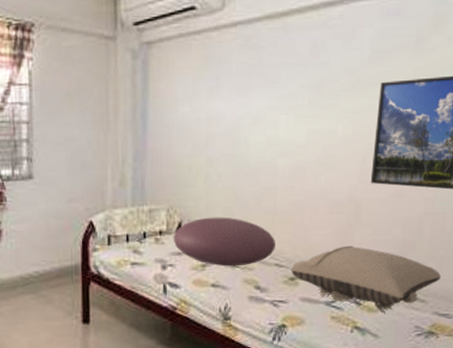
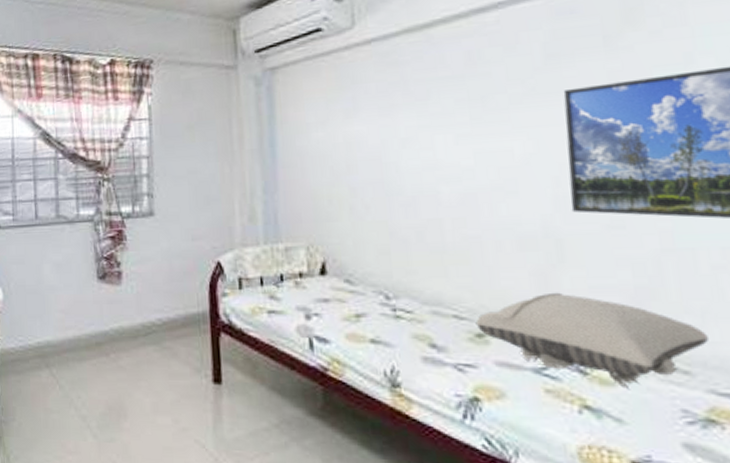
cushion: present [173,217,275,267] -> none [316,256,451,318]

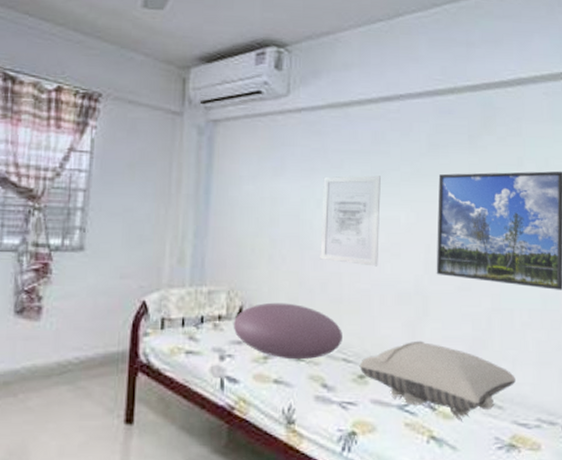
cushion: none [316,256,451,318] -> present [233,302,342,360]
wall art: none [406,102,489,209] -> present [320,175,381,267]

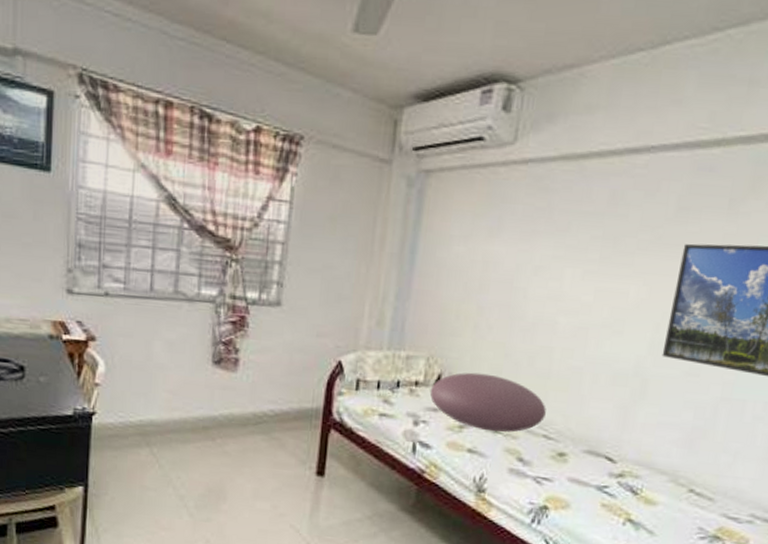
wall art: present [320,175,381,267] -> none [530,240,613,343]
pillow: present [359,340,515,420] -> none [560,424,734,507]

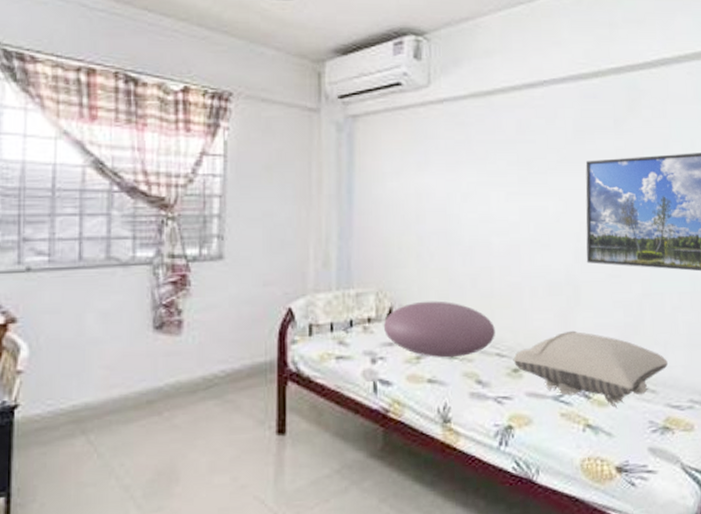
pillow: none [560,424,734,507] -> present [513,330,668,407]

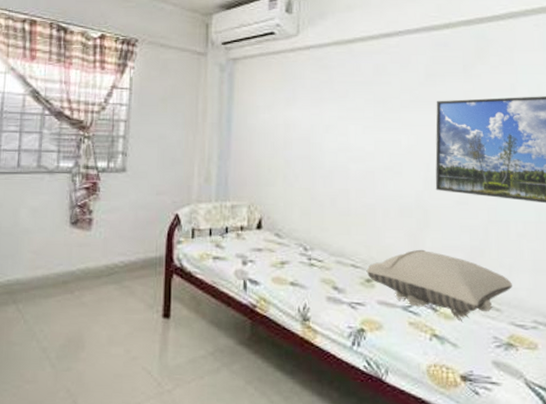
cushion: present [383,301,495,358] -> none [253,215,351,265]

